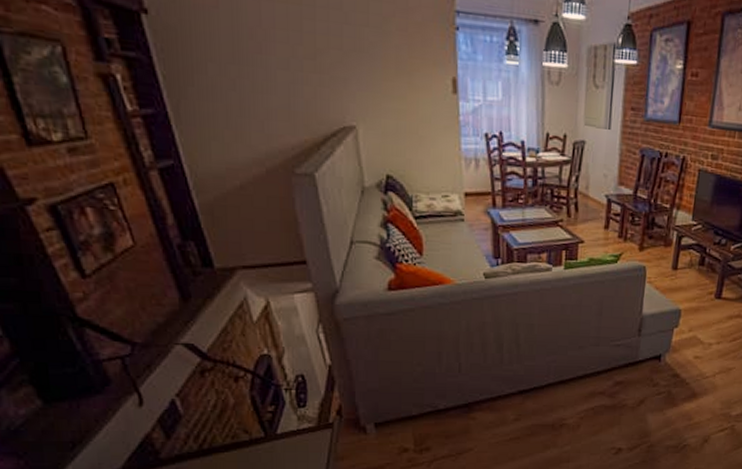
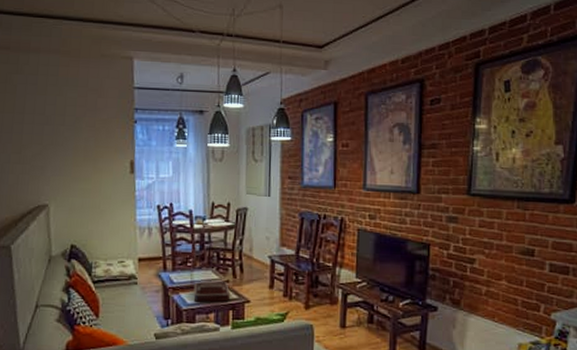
decorative tray: none [525,220,564,242] -> present [193,281,230,303]

